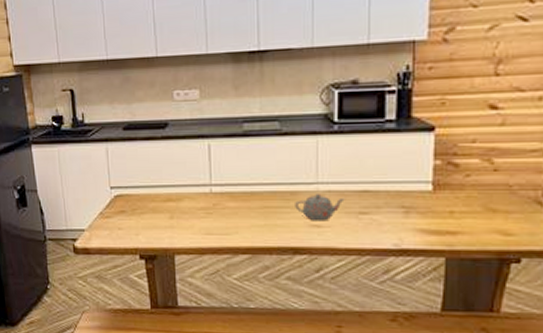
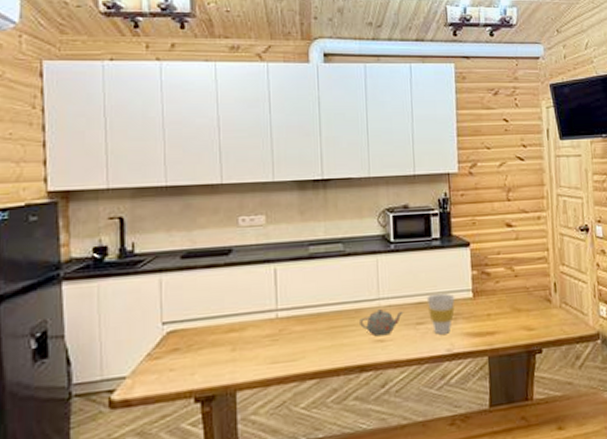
cup: none [373,182,409,227] -> present [426,293,455,335]

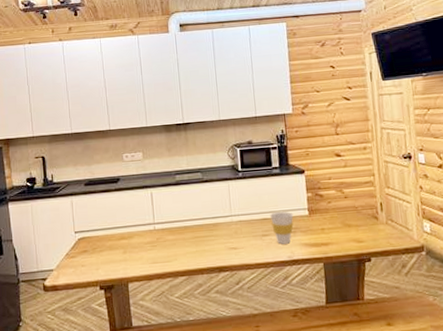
teapot: present [360,309,403,336] -> none [217,224,251,245]

